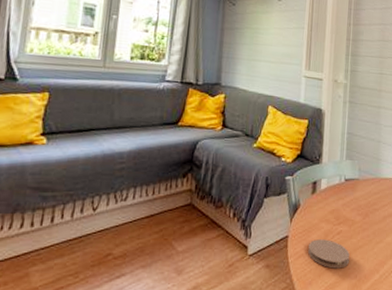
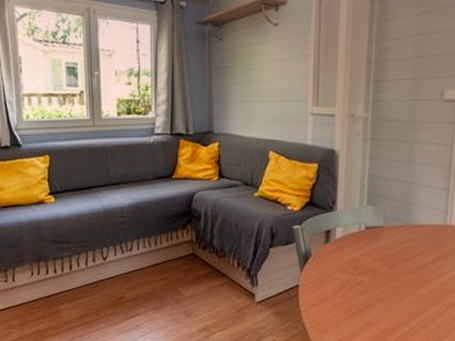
coaster: present [308,239,350,269] -> none [322,289,372,319]

